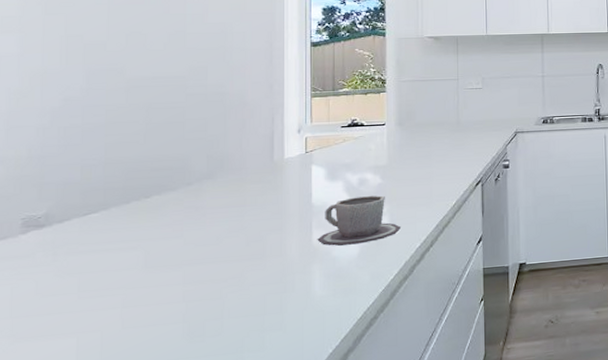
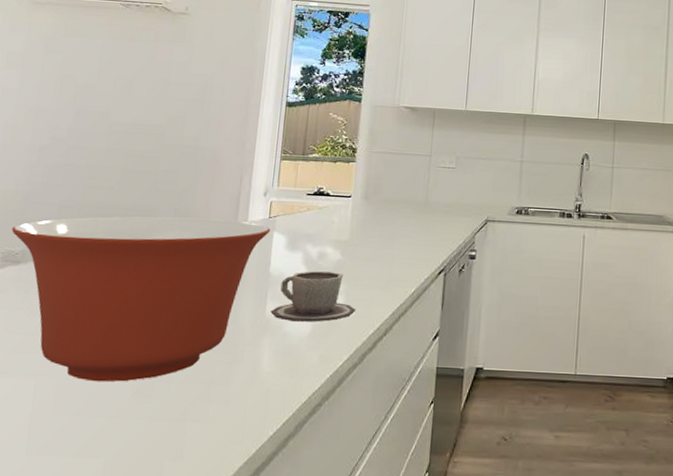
mixing bowl: none [30,158,309,330] -> present [12,216,271,382]

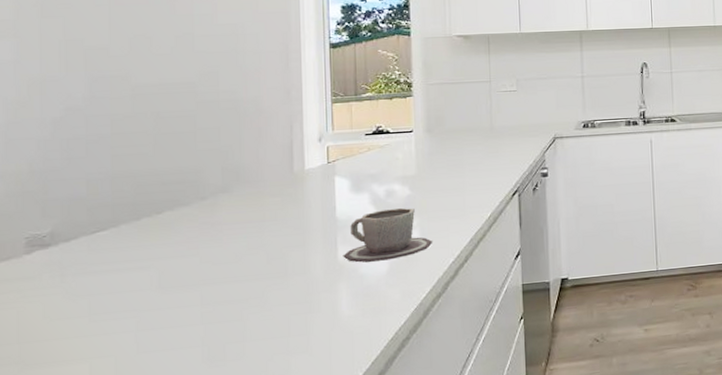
mixing bowl: present [12,216,271,382] -> none [33,170,332,355]

